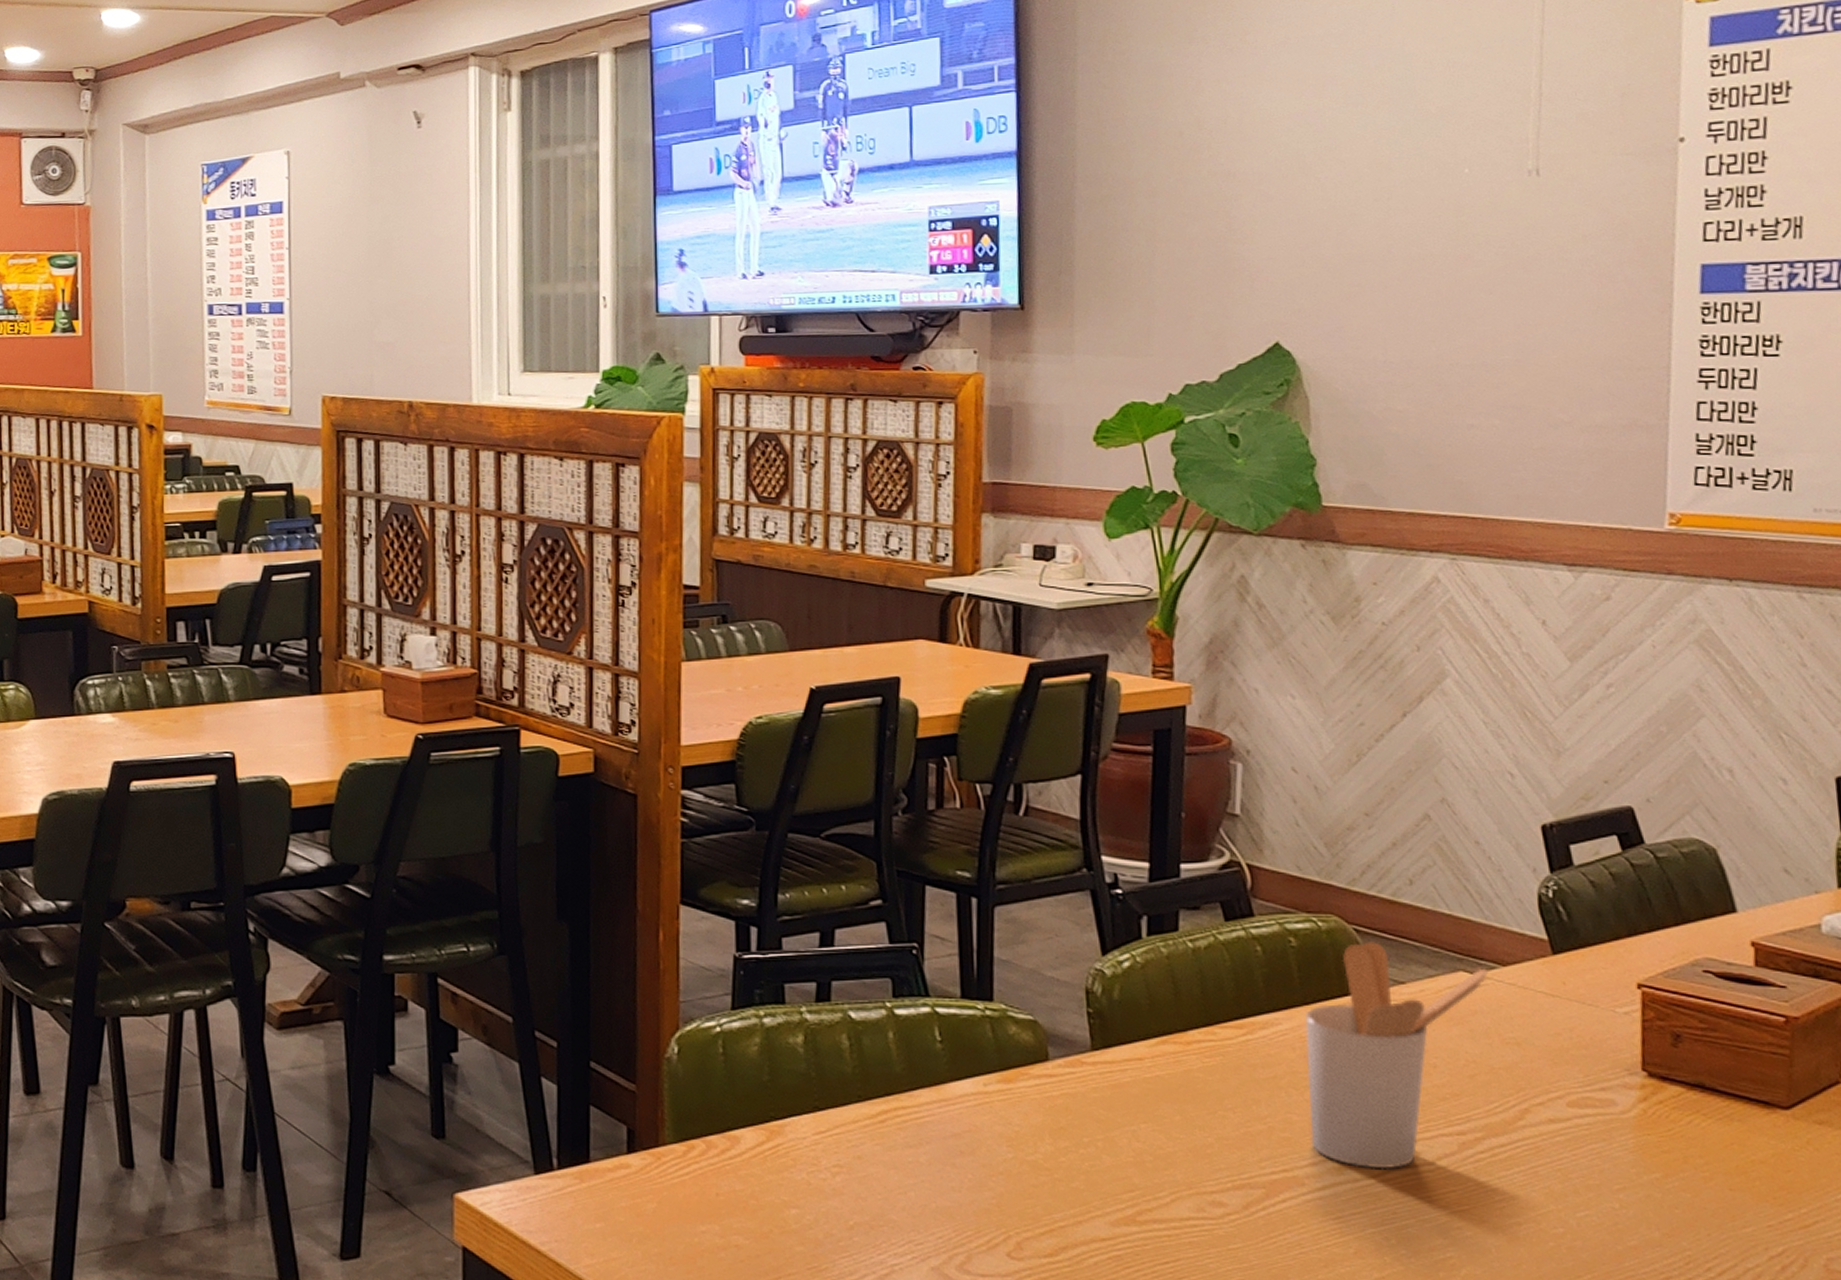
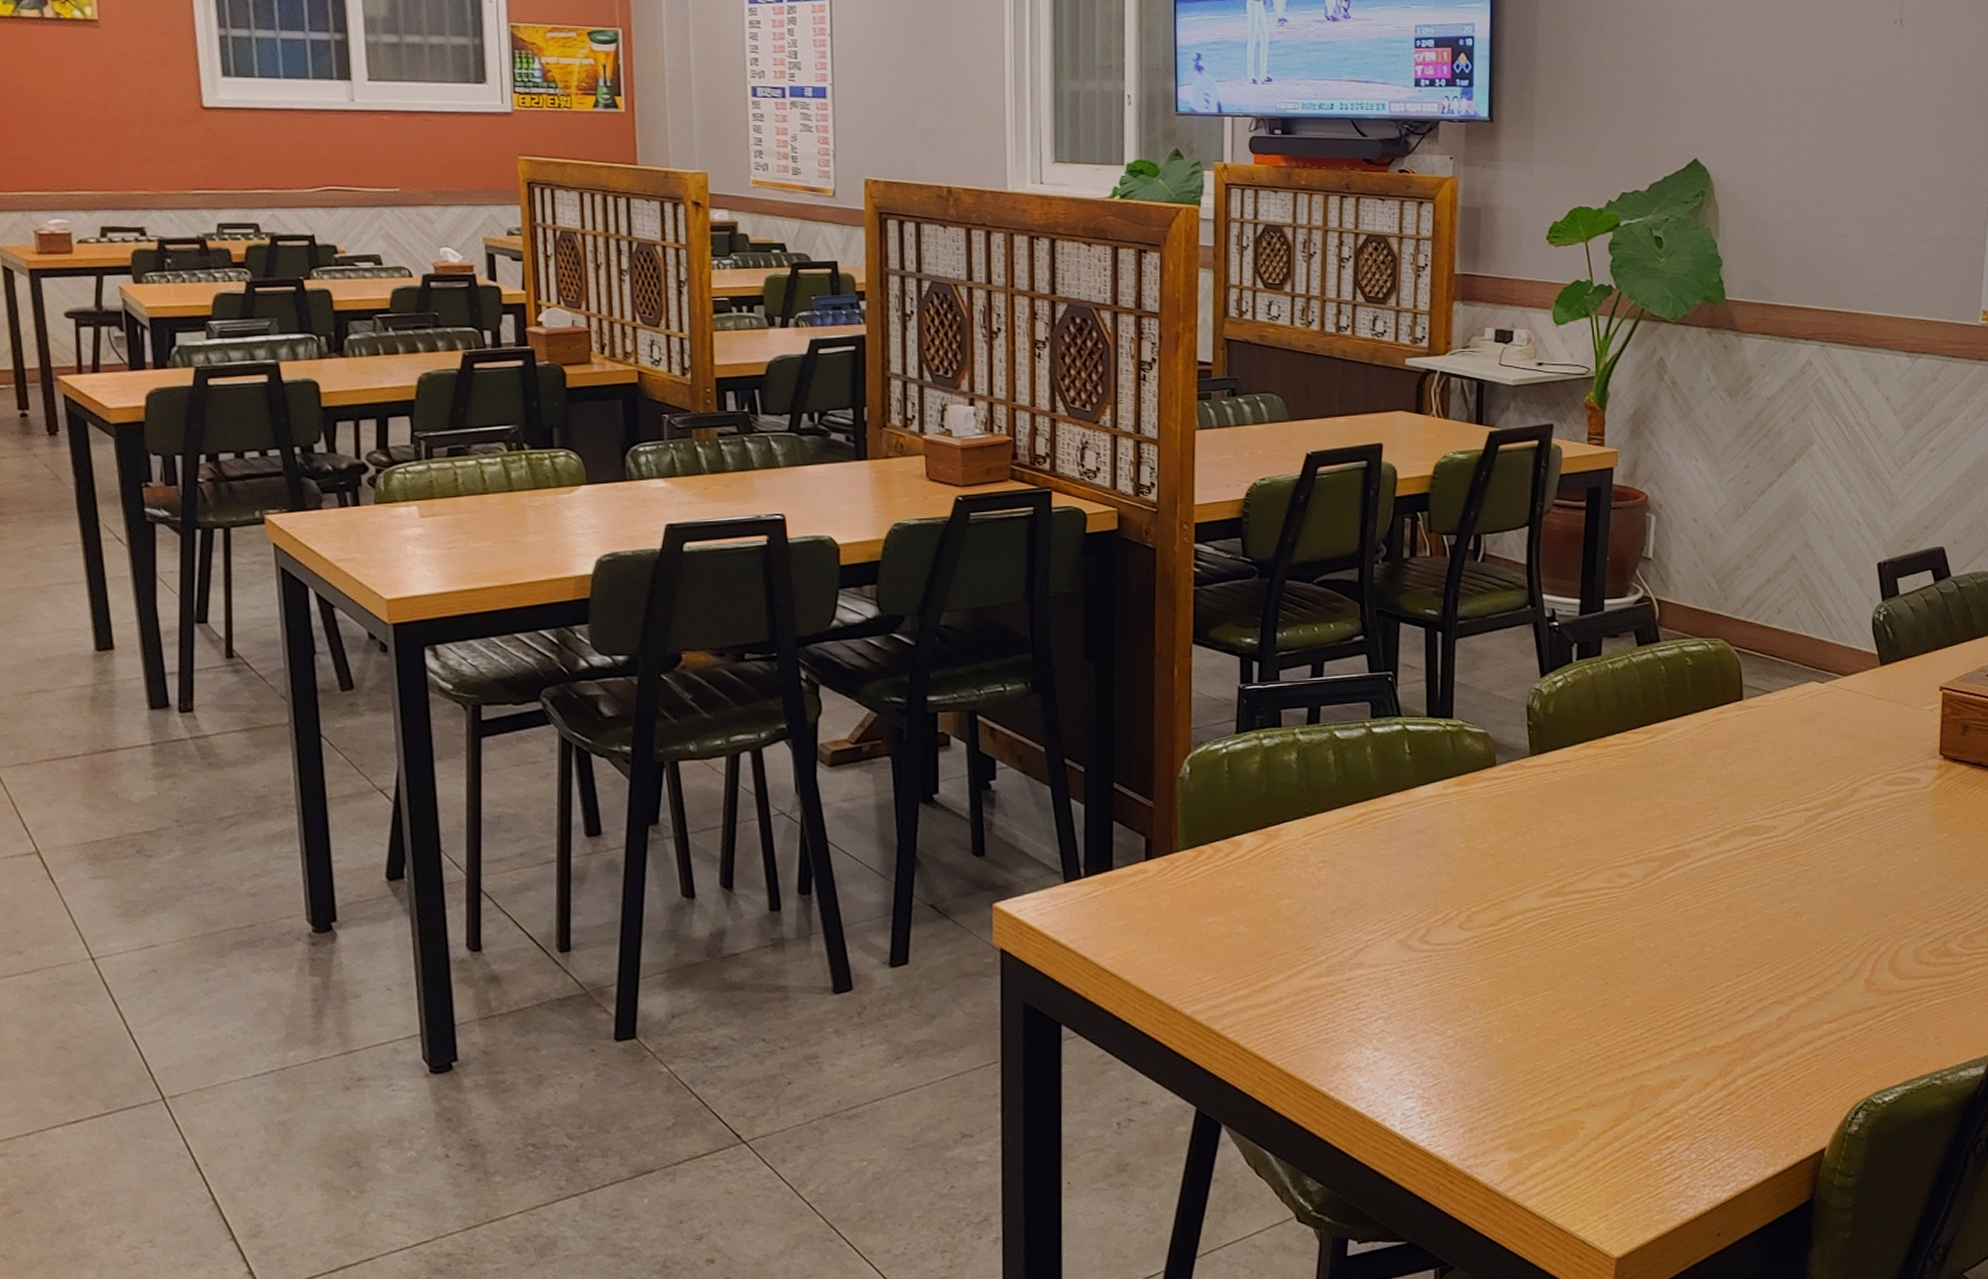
utensil holder: present [1305,941,1488,1170] -> none [1695,659,1833,841]

